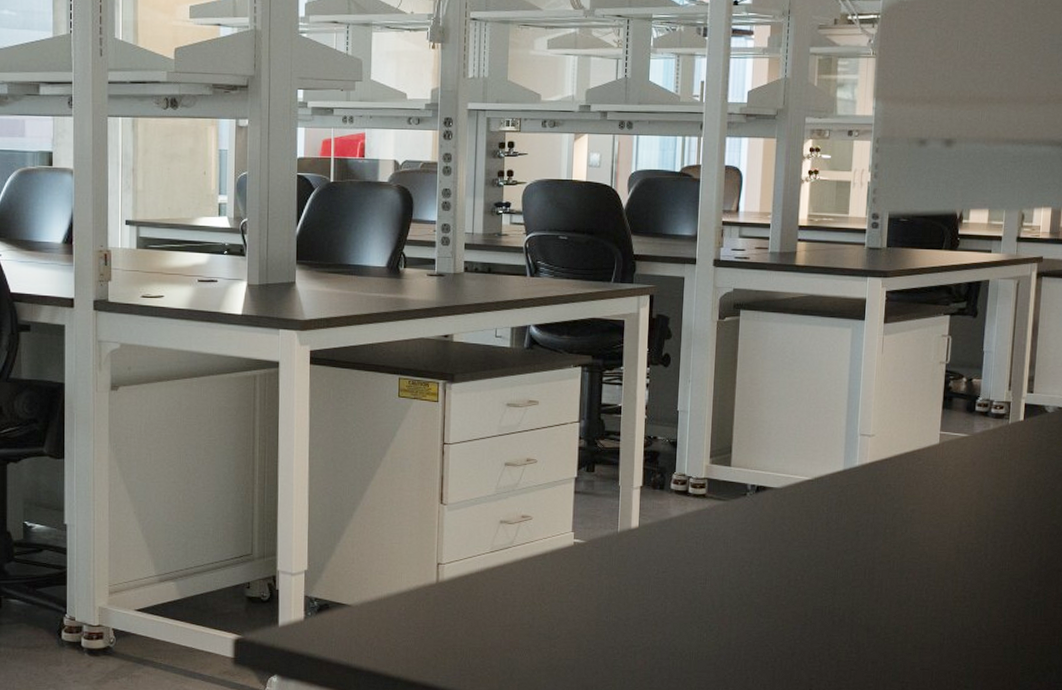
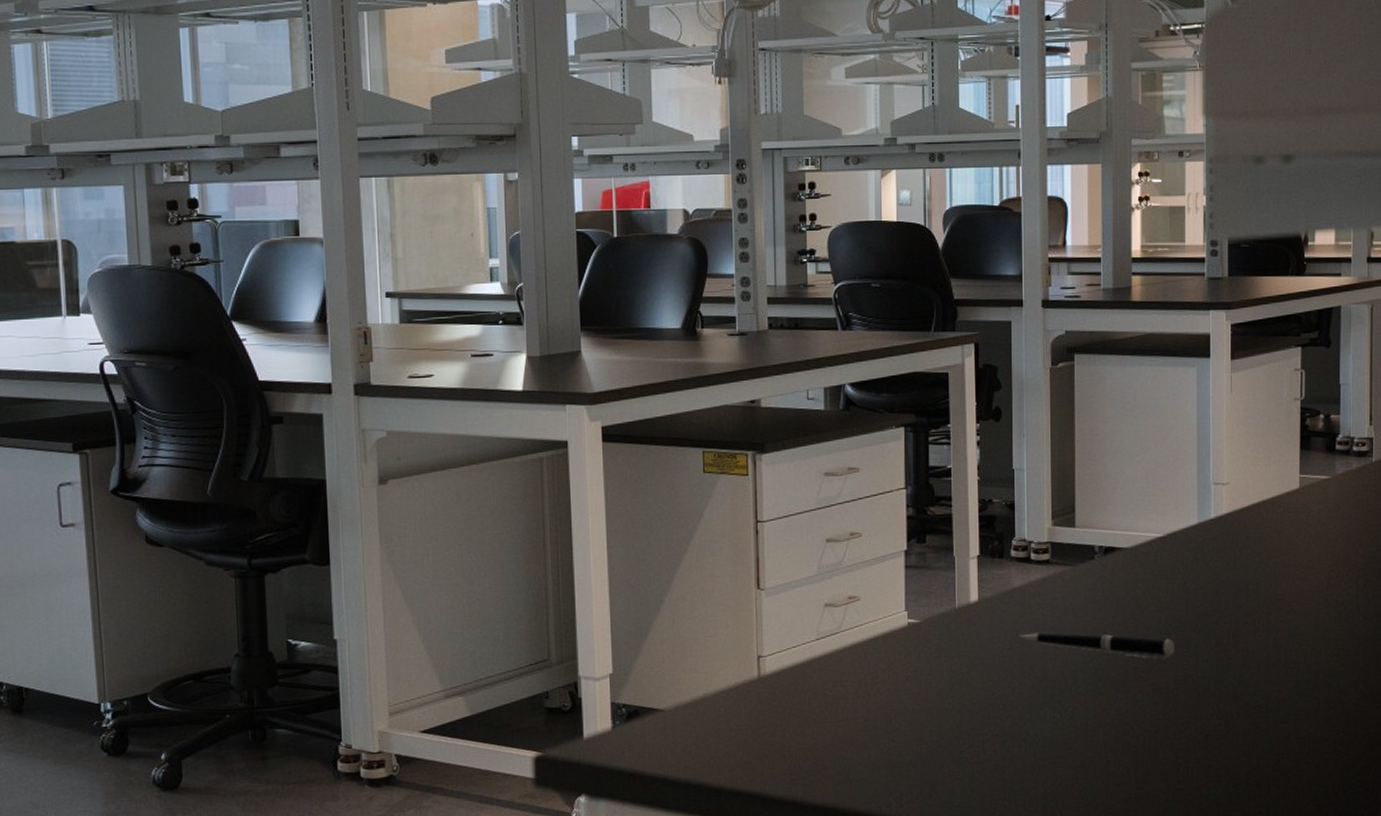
pen: none [673,559,815,589] -> present [1019,632,1174,658]

